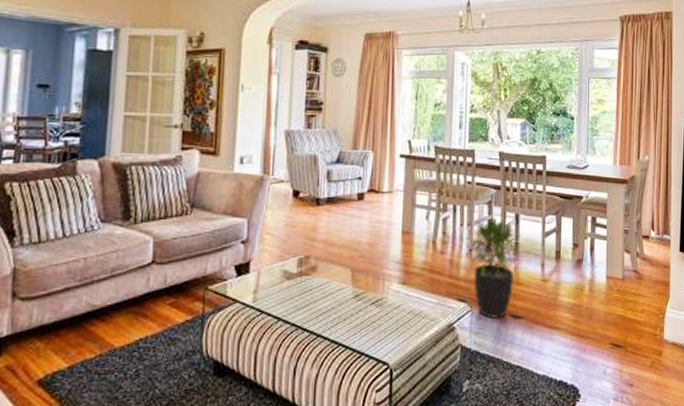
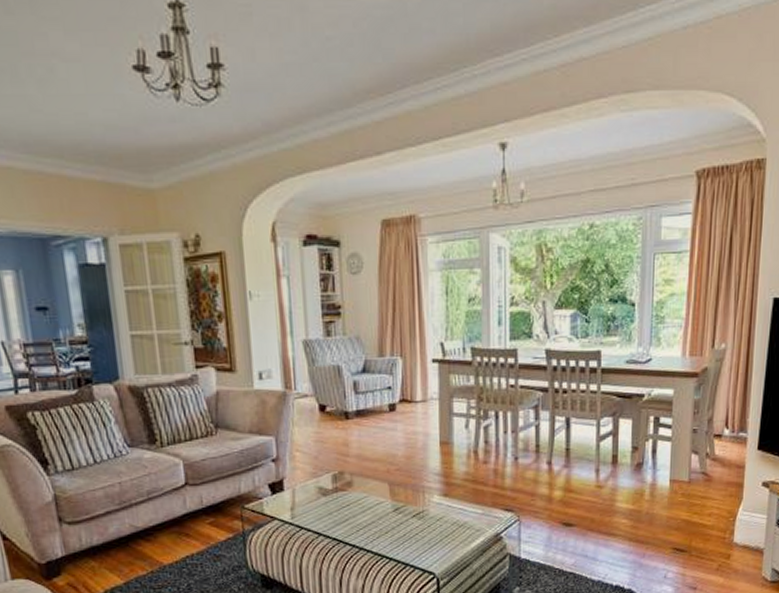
potted plant: present [465,216,522,318] -> none [510,421,573,527]

